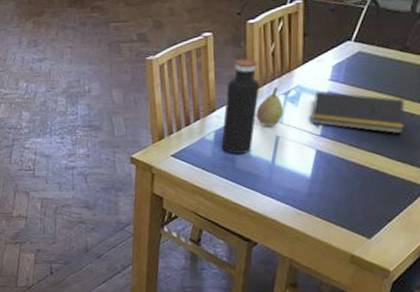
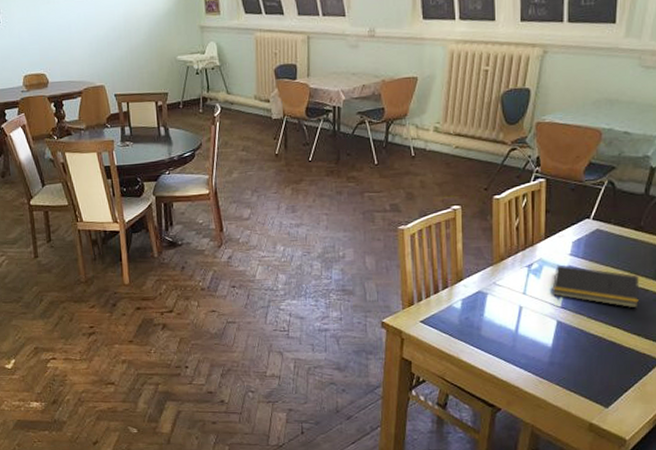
water bottle: present [221,58,259,154] -> none [468,231,504,322]
fruit: present [256,86,283,126] -> none [500,258,526,296]

